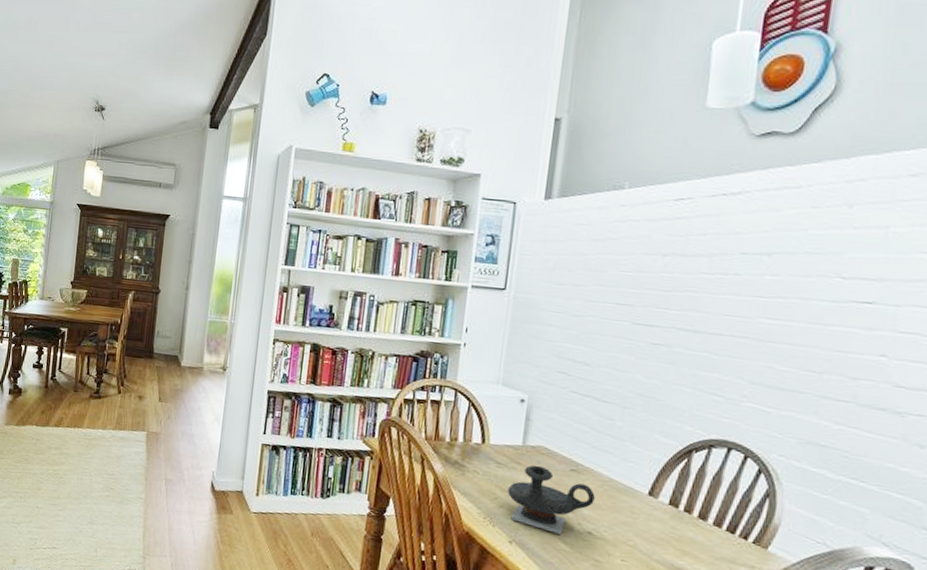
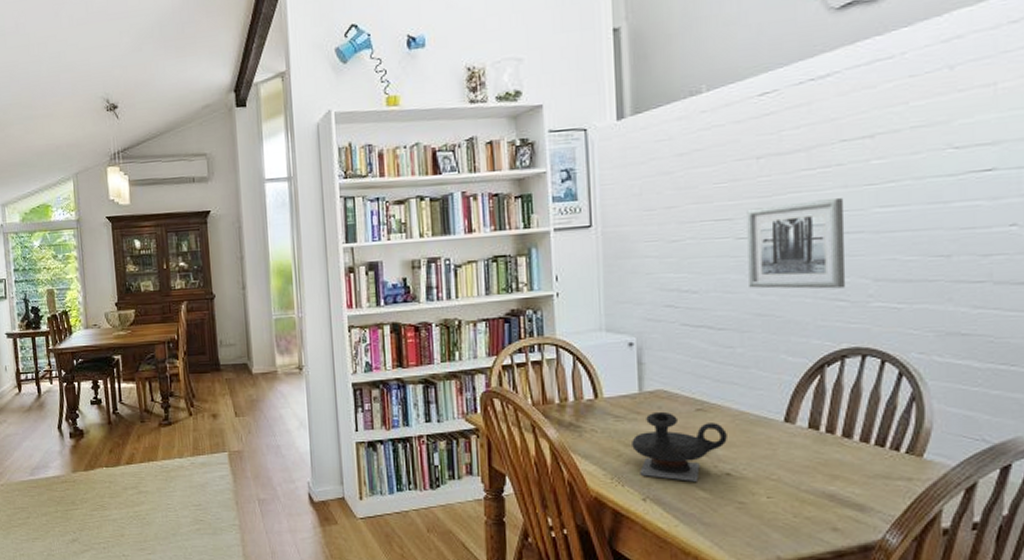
wall art: none [637,299,735,385] -> present [747,198,846,289]

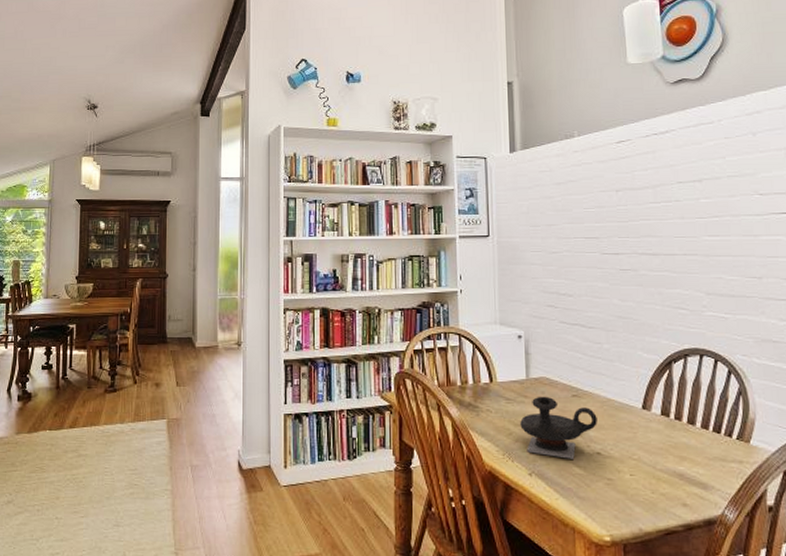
wall art: present [747,198,846,289] -> none [609,227,686,299]

